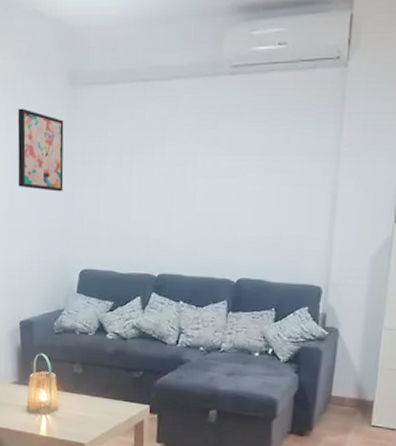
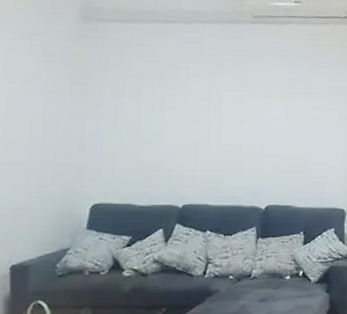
wall art: present [17,108,64,192] -> none [15,38,76,124]

